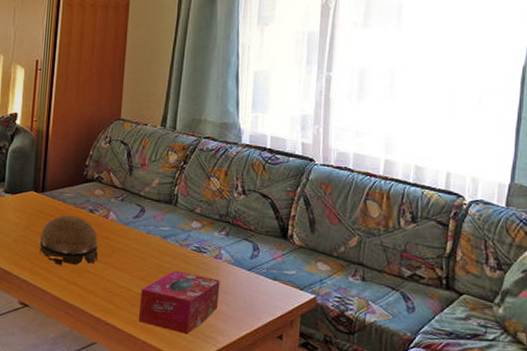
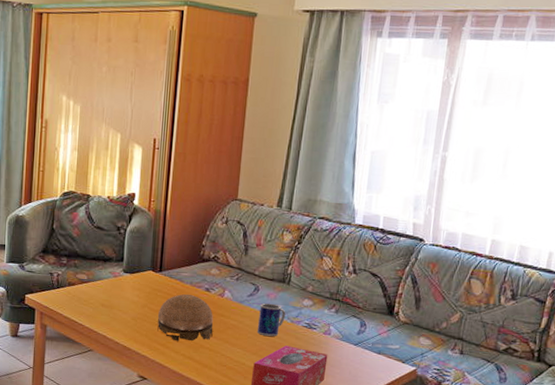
mug: none [144,225,174,261] -> present [257,303,286,336]

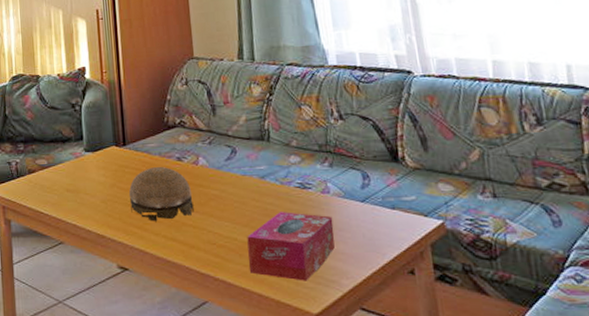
mug: present [257,303,286,336] -> none [241,165,273,203]

